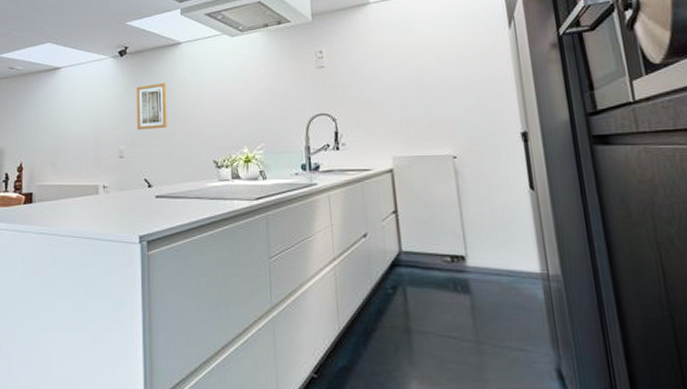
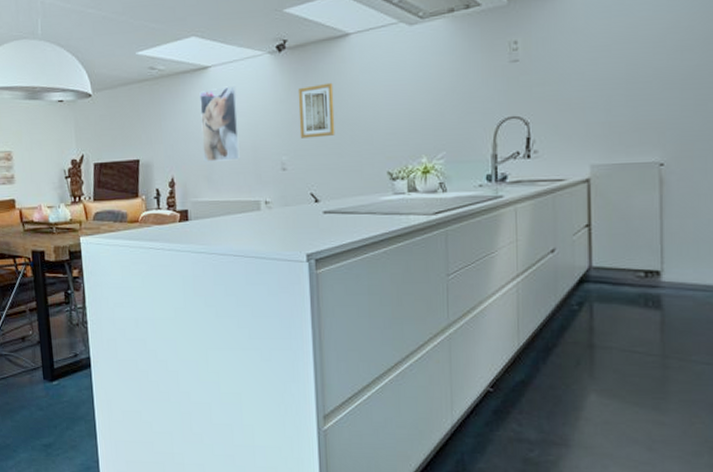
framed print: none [50,83,84,149] -> present [199,84,241,162]

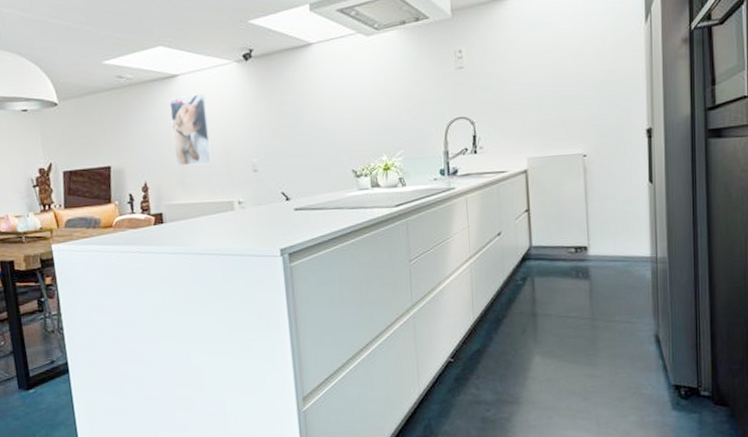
wall art: present [298,82,335,139] -> none [265,89,303,142]

